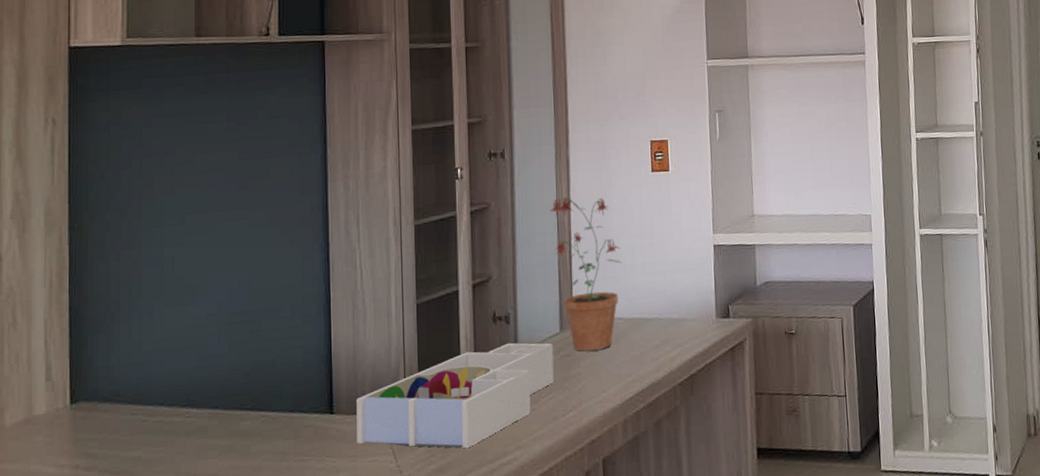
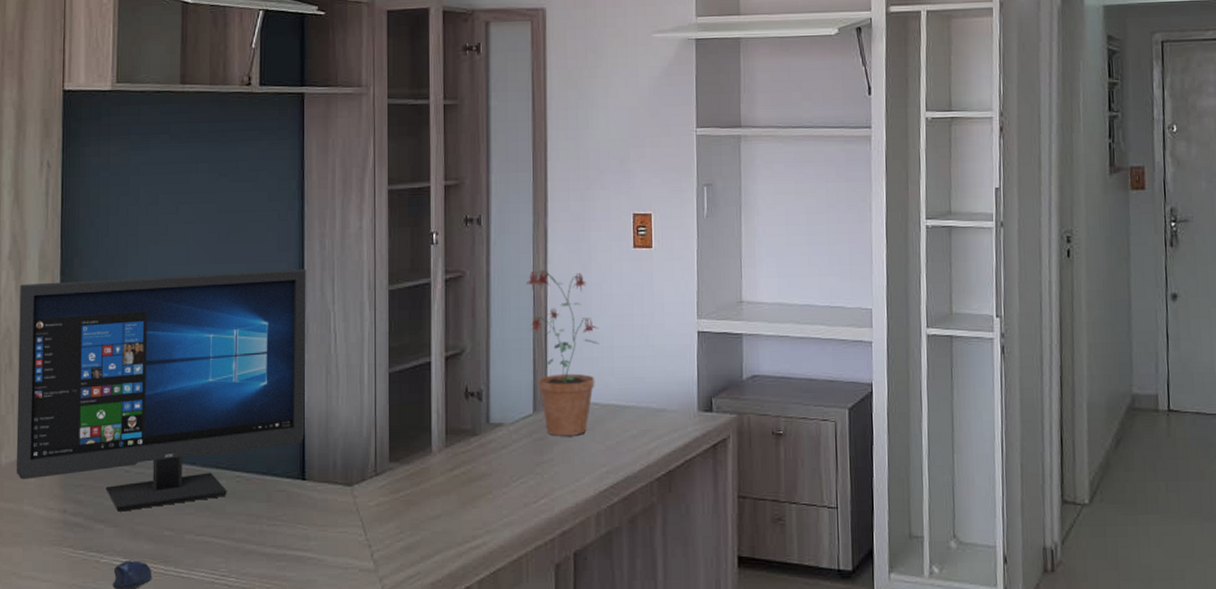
computer monitor: none [21,210,332,462] -> present [15,269,306,512]
desk organizer: present [356,342,554,449] -> none [328,421,526,528]

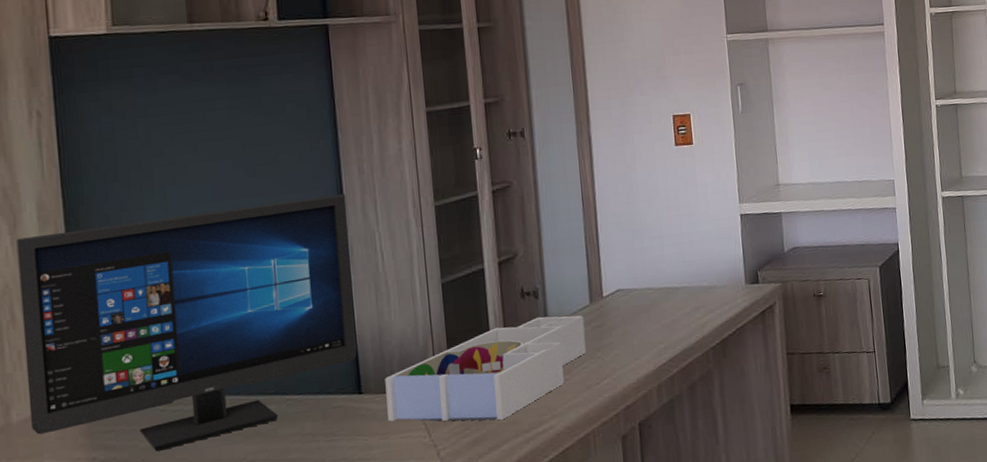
desk organizer: none [328,421,526,528] -> present [385,315,586,422]
potted plant: present [525,269,599,436] -> none [573,172,649,322]

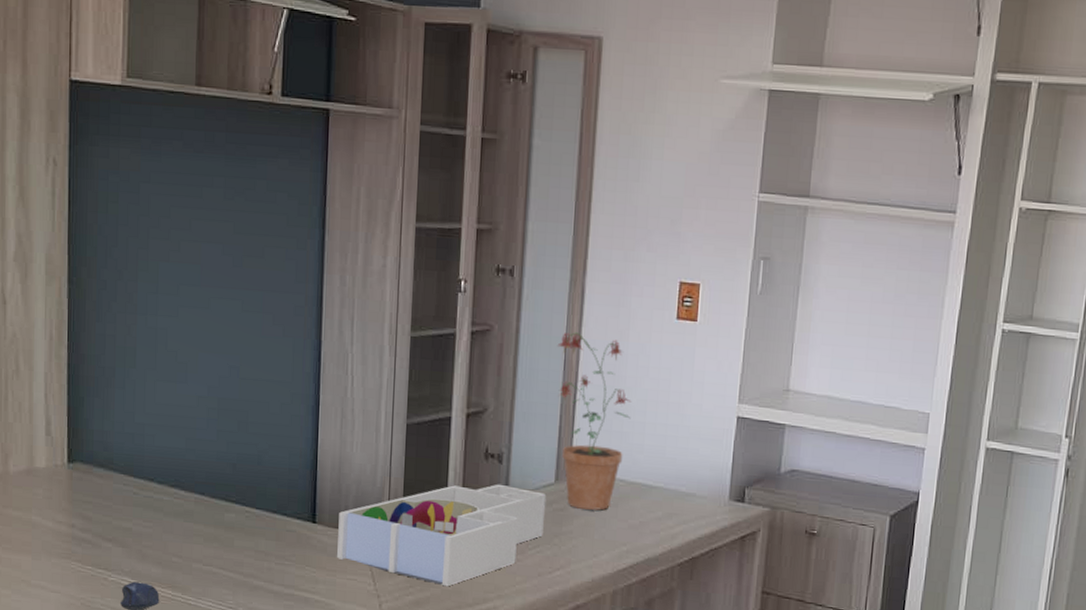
computer monitor: present [16,194,358,451] -> none [24,289,325,533]
potted plant: none [573,172,649,322] -> present [557,332,632,511]

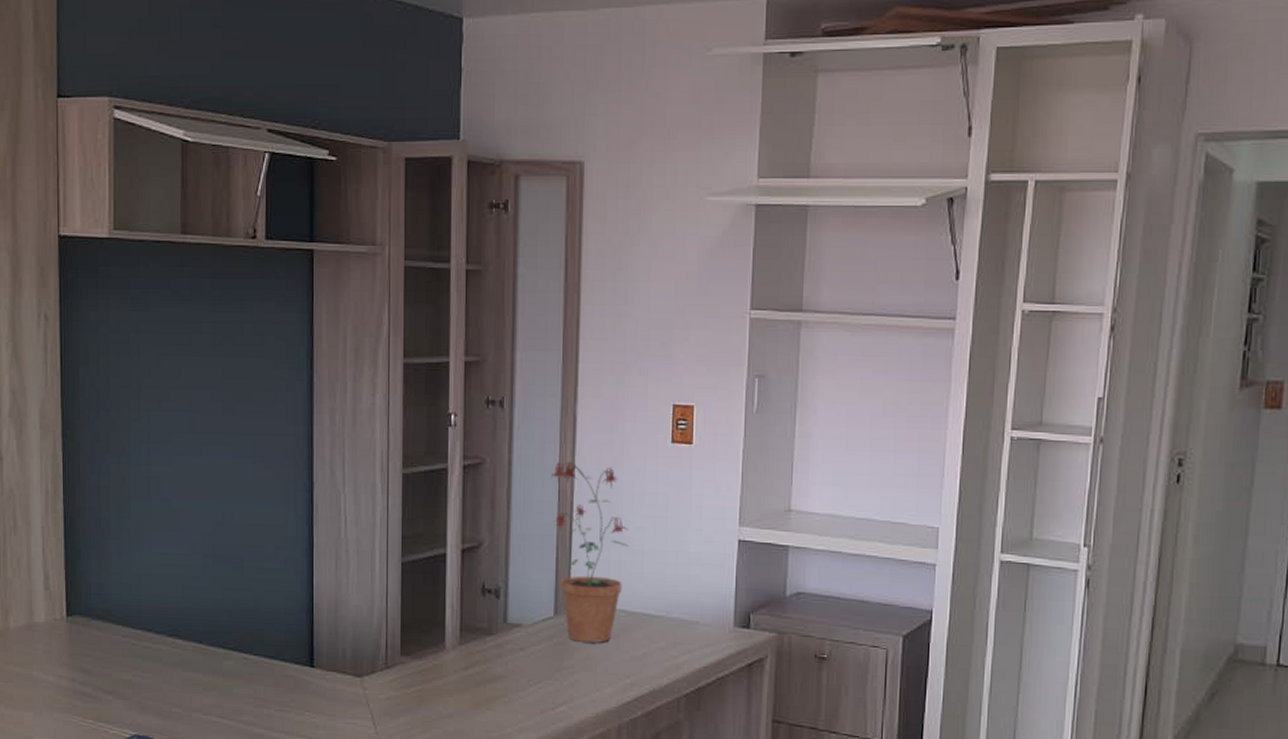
desk organizer: present [337,484,547,587] -> none [337,619,546,728]

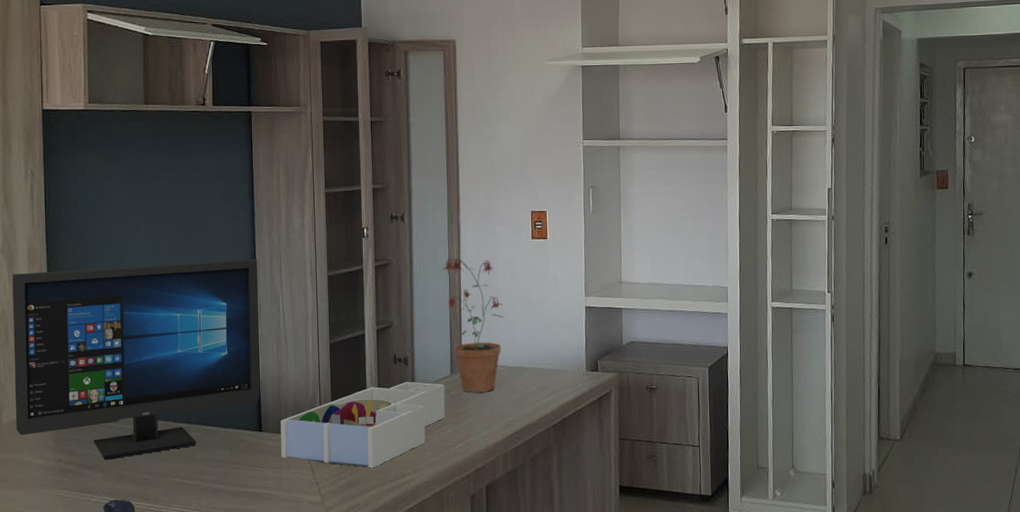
computer monitor: none [21,443,315,685] -> present [12,259,260,460]
desk organizer: none [337,619,546,728] -> present [280,381,445,468]

